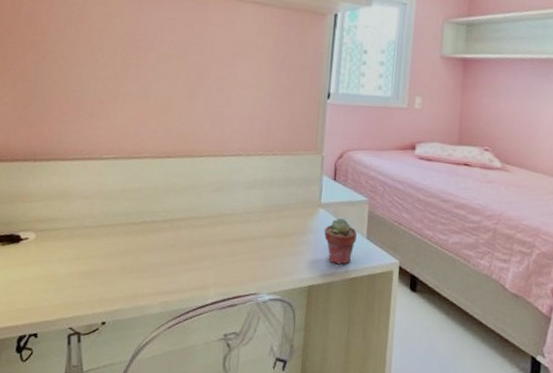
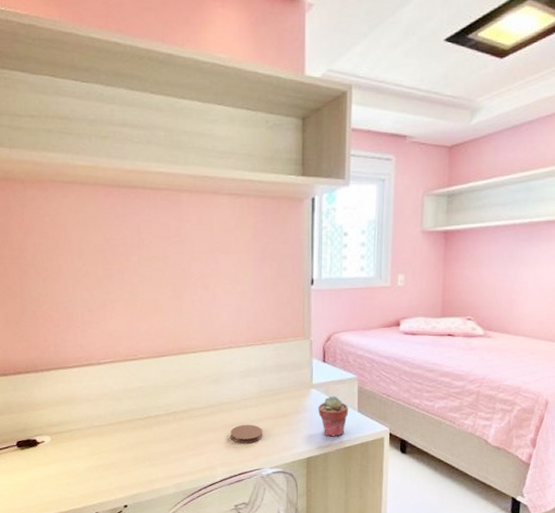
coaster: none [228,240,264,263] -> present [230,424,263,444]

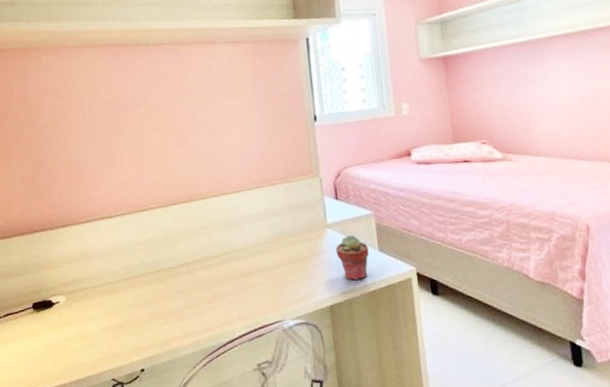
coaster: present [230,424,263,444] -> none [246,271,281,294]

